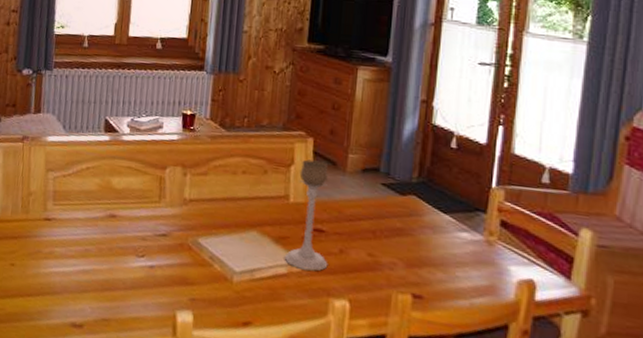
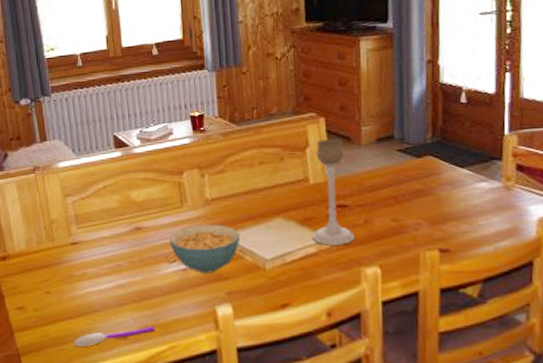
spoon: none [28,314,112,329] -> present [74,326,155,346]
cereal bowl: none [141,223,213,275] -> present [169,224,241,273]

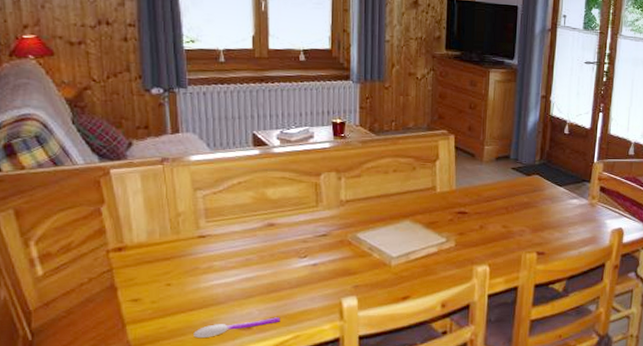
cereal bowl: present [169,224,241,273] -> none [302,224,371,268]
candle holder: present [312,139,355,245] -> none [434,154,471,246]

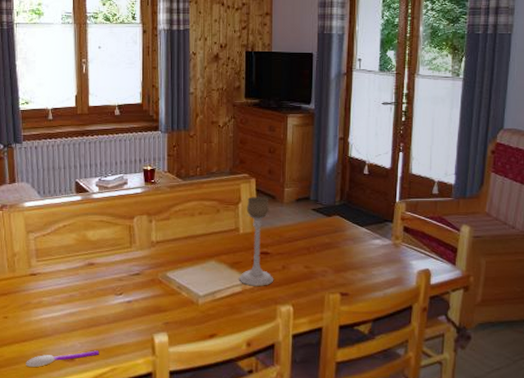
candle holder: none [434,154,471,246] -> present [238,196,274,286]

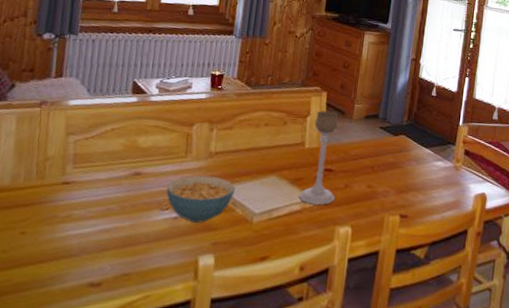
spoon: present [26,350,99,367] -> none [38,274,132,294]
cereal bowl: none [118,263,179,305] -> present [166,175,236,223]

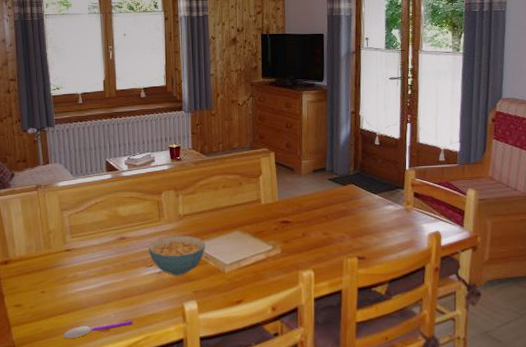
spoon: none [38,274,132,294] -> present [63,320,133,338]
candle holder: present [299,110,339,205] -> none [262,169,295,253]

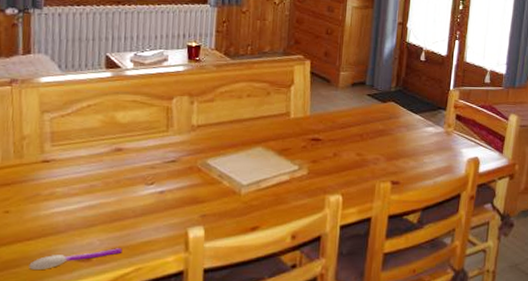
cereal bowl: present [148,235,206,275] -> none [150,149,221,196]

